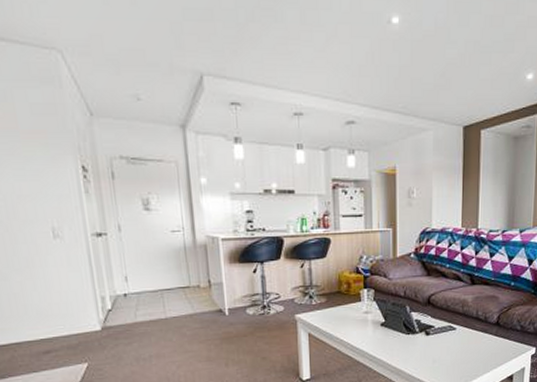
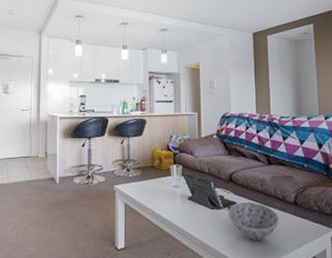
bowl: none [424,324,480,363] -> present [227,202,280,240]

